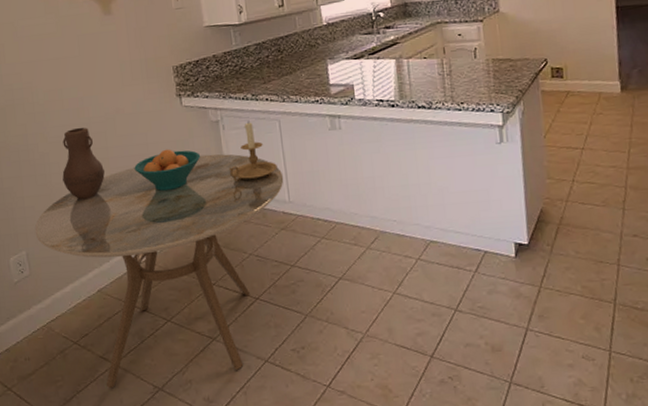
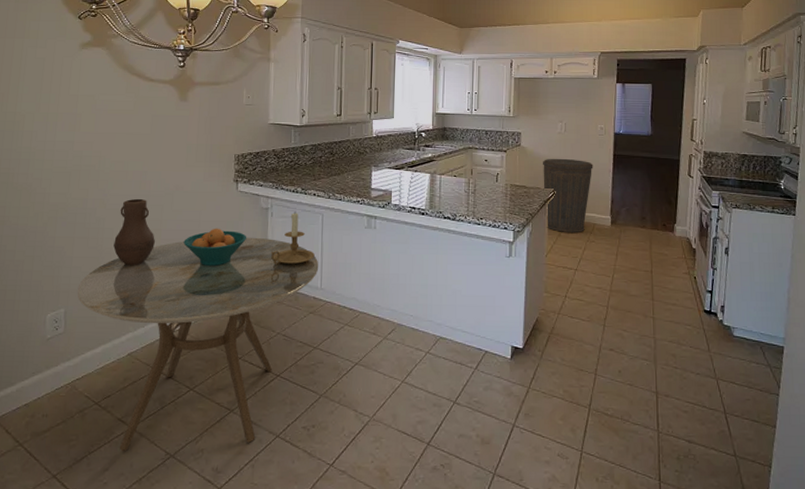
trash can: none [529,19,592,107] -> present [543,158,593,232]

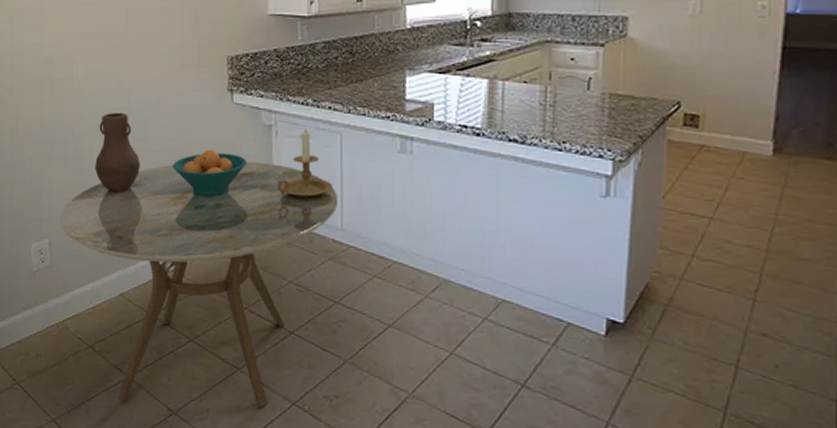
trash can: present [543,158,593,232] -> none [662,54,747,165]

